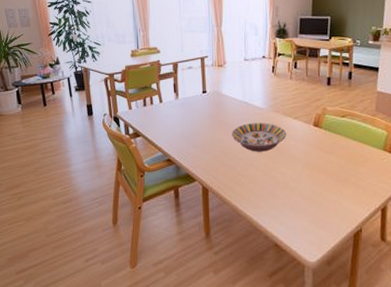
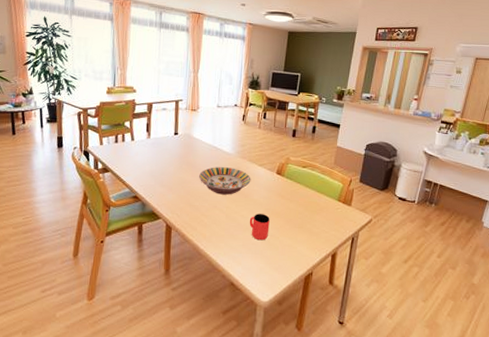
cup: none [288,169,311,198] -> present [249,214,270,241]

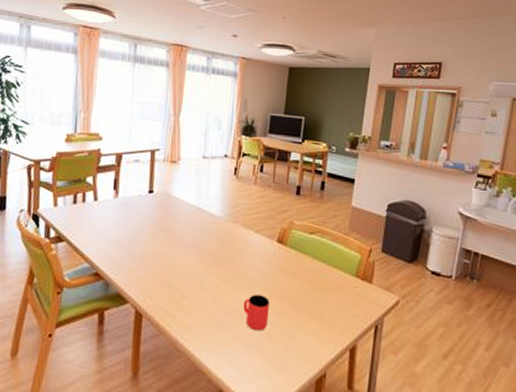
serving bowl: present [199,167,251,195] -> none [179,234,245,271]

